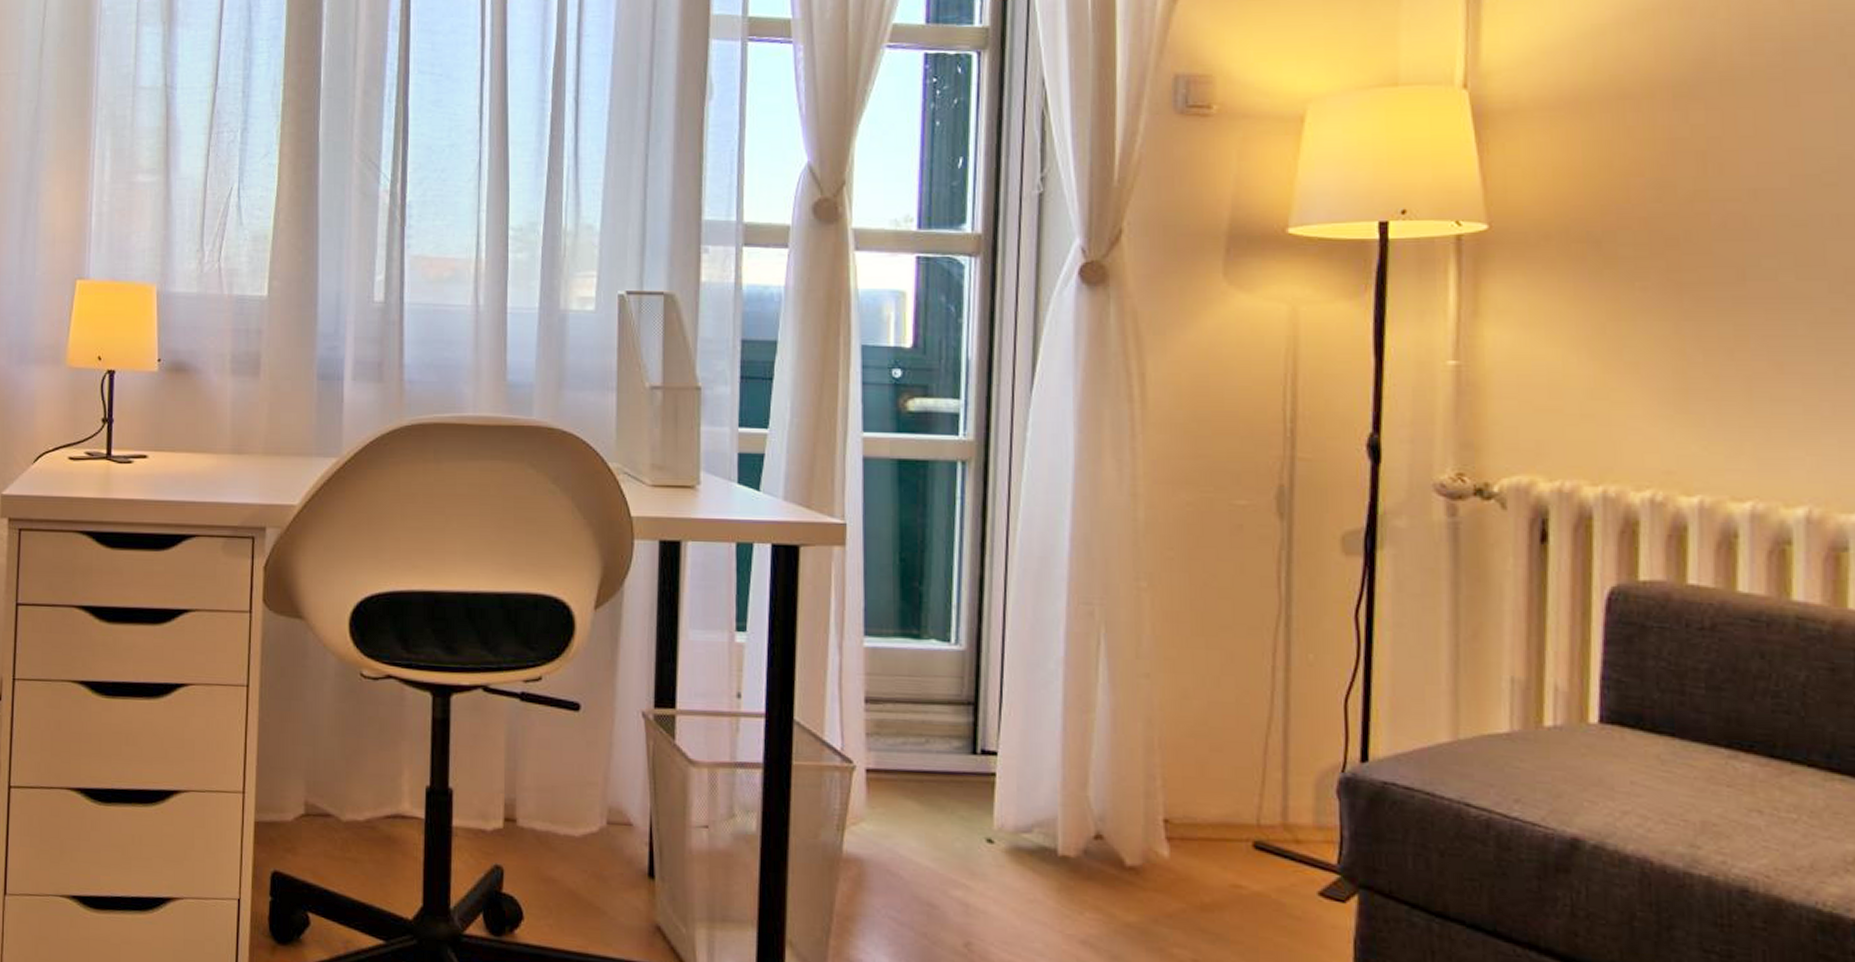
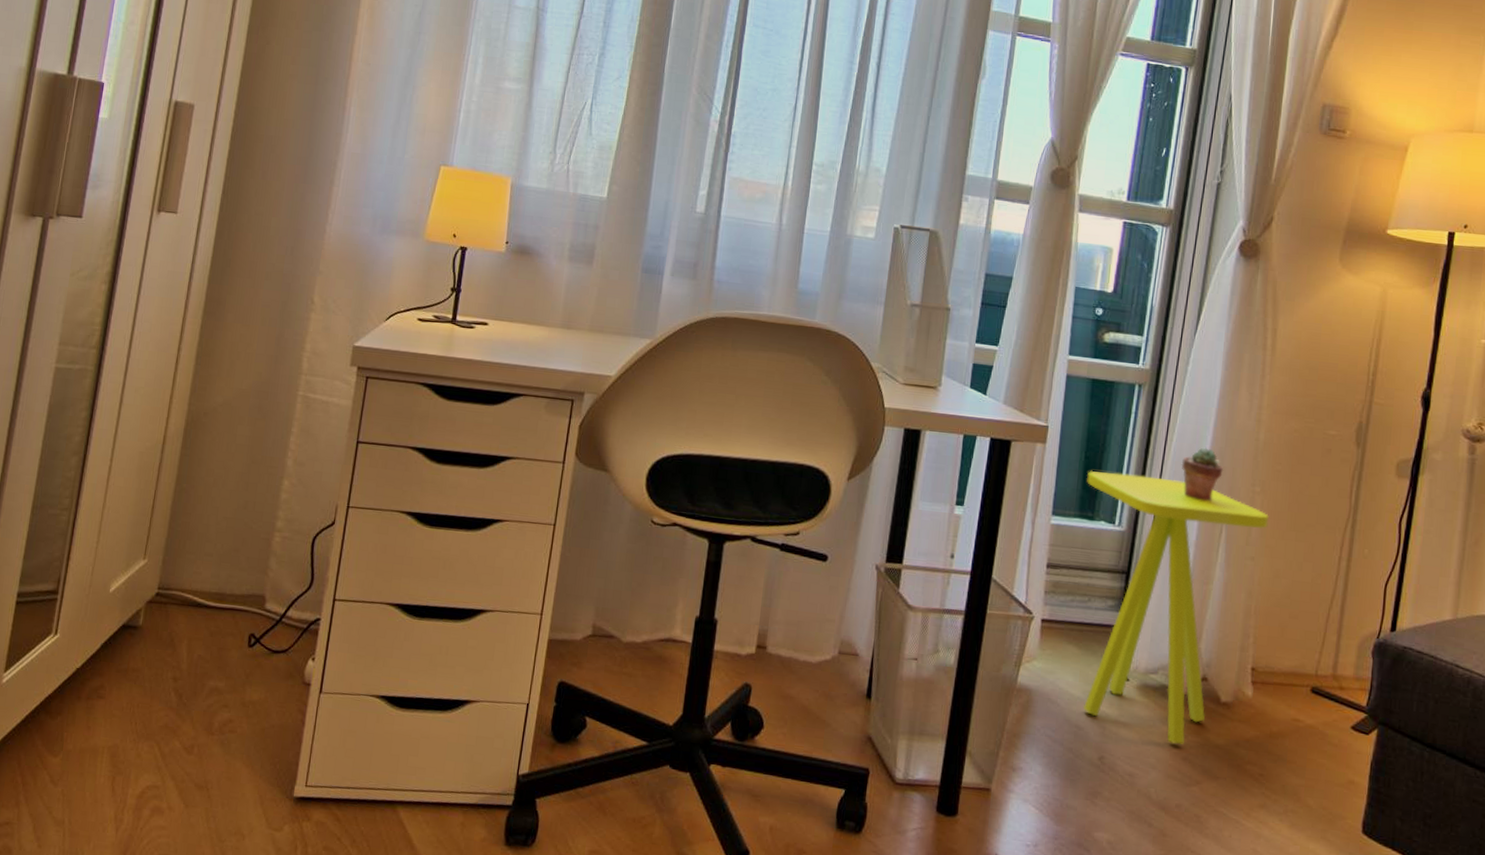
side table: none [906,575,1166,923] -> present [1084,470,1270,744]
potted succulent: none [1032,535,1093,605] -> present [1181,447,1224,502]

